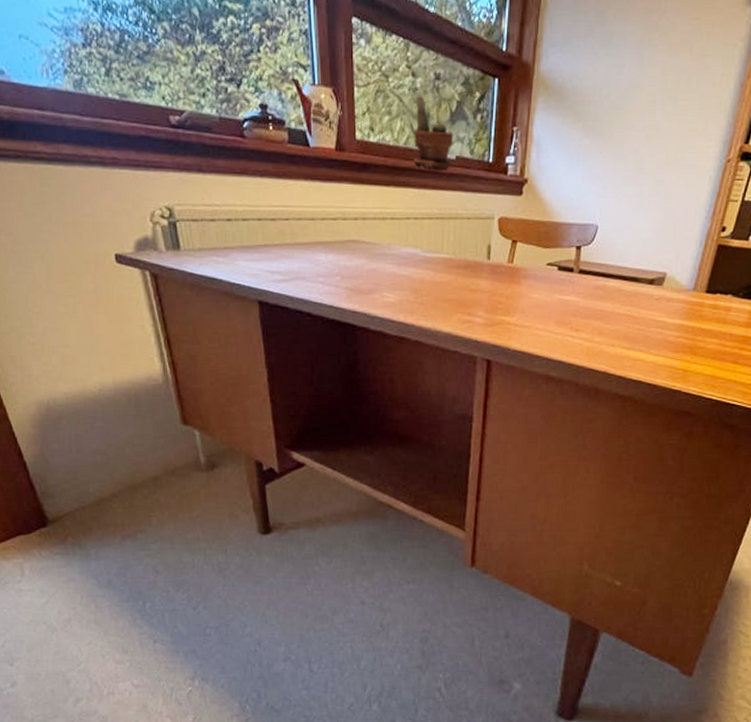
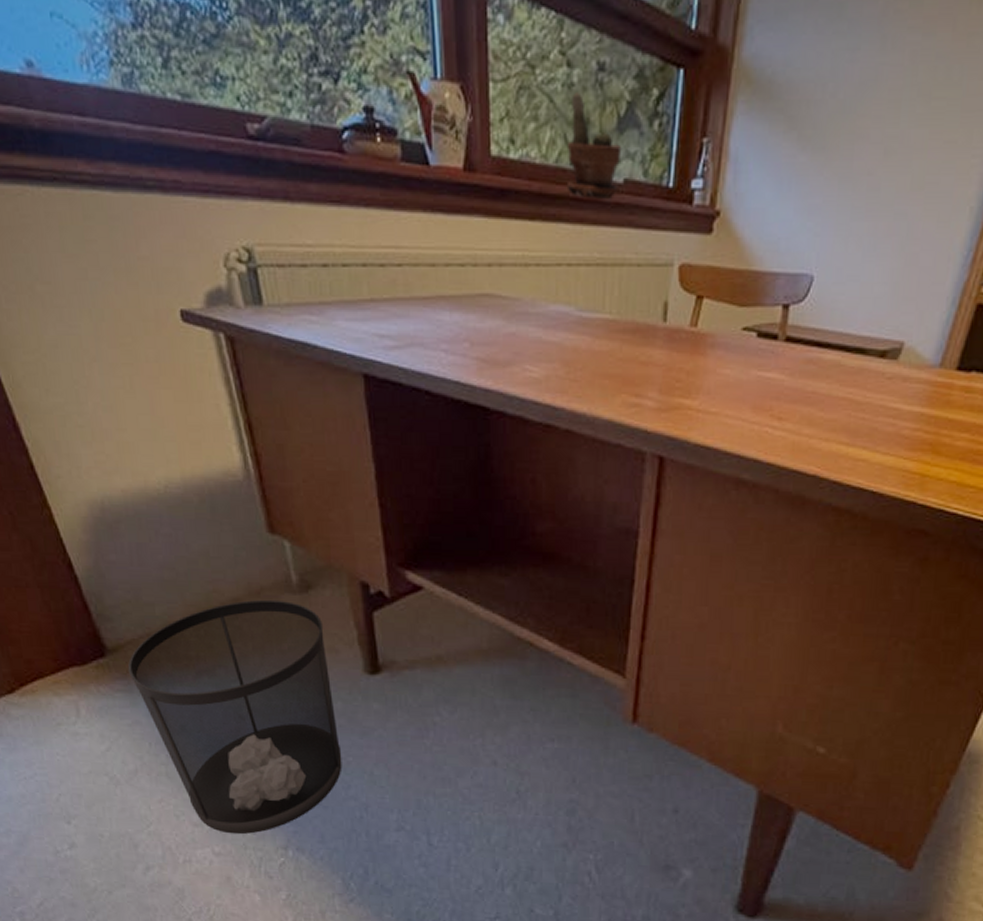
waste bin: none [65,477,240,669] -> present [127,599,342,835]

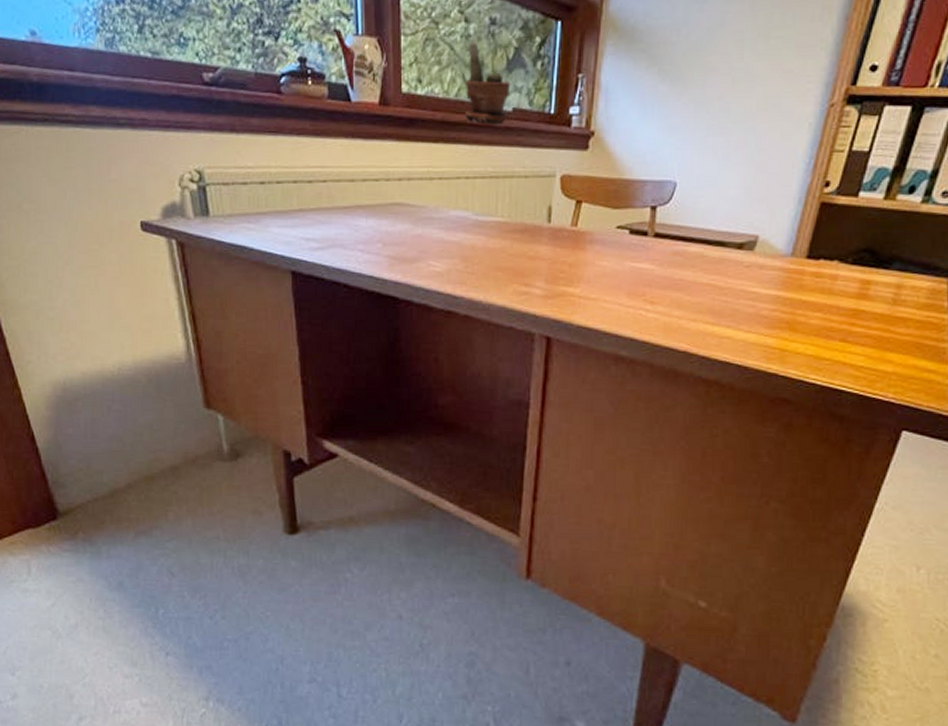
waste bin: present [127,599,342,835] -> none [76,467,261,686]

